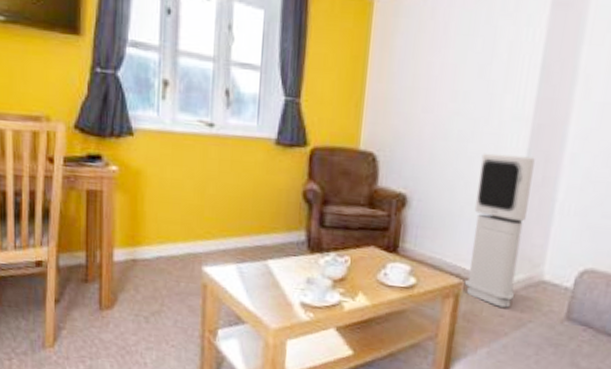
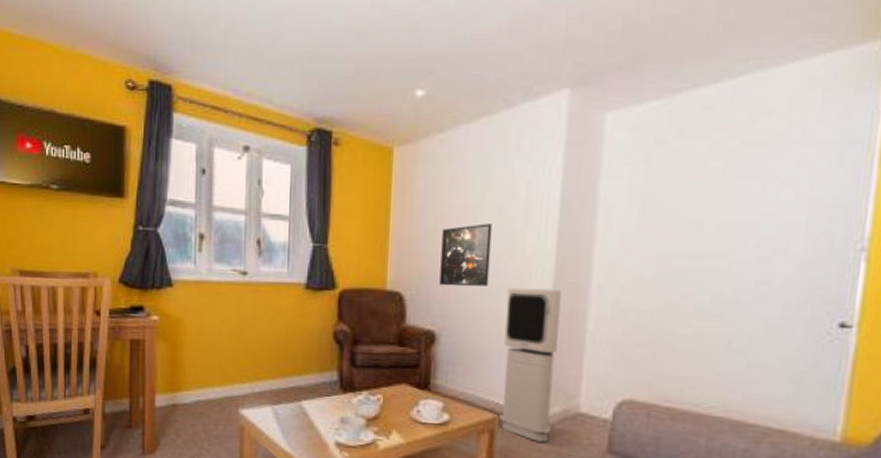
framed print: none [414,85,471,151] -> present [439,223,492,287]

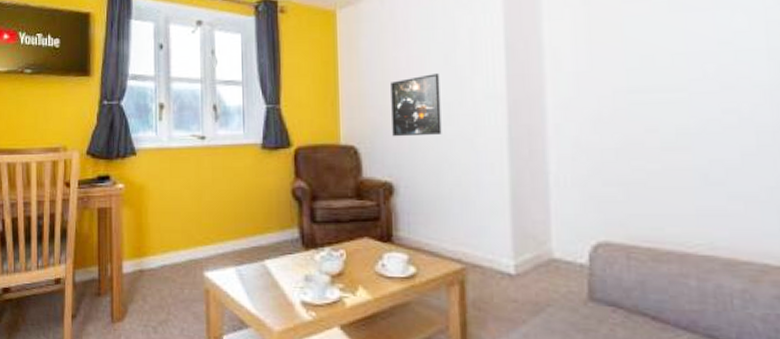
air purifier: present [498,287,561,442] -> none [462,132,524,292]

